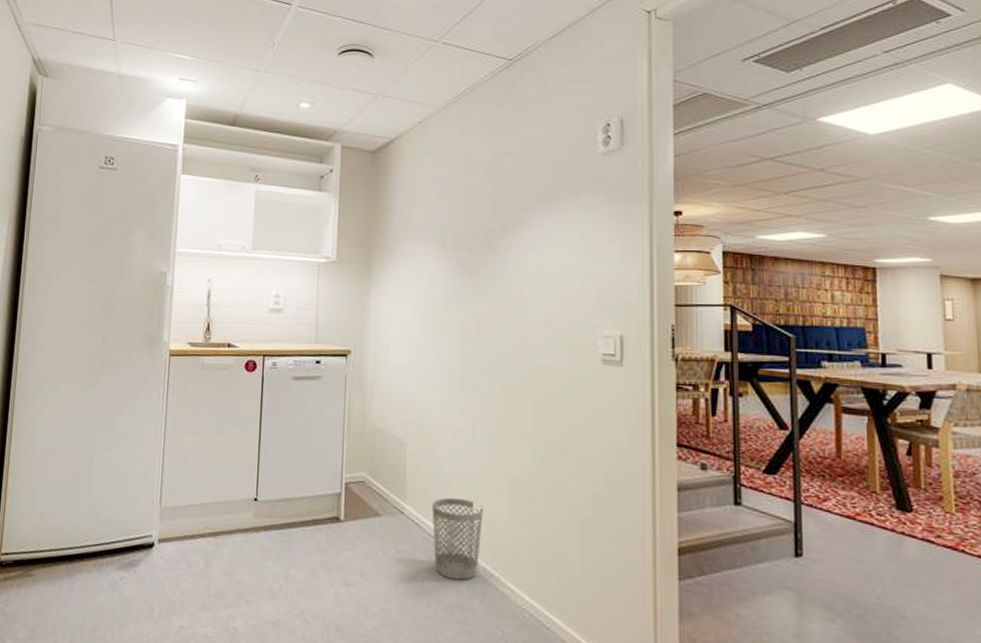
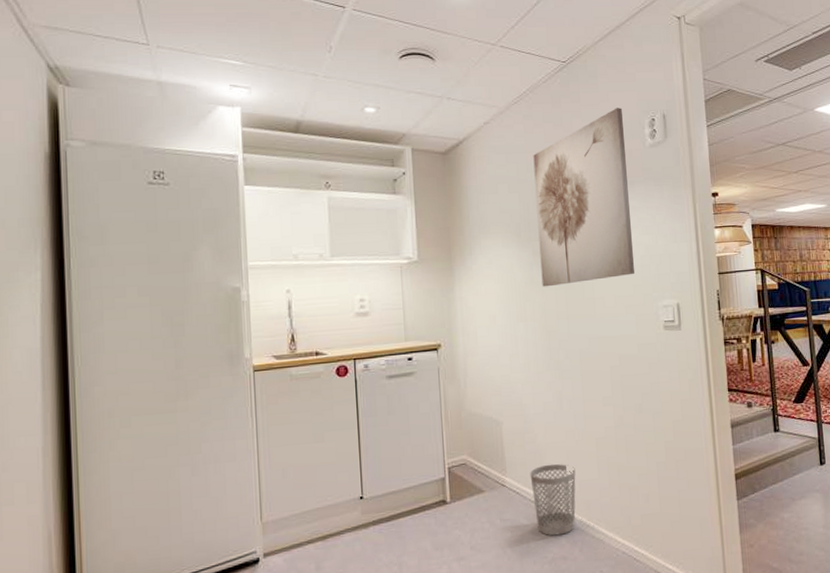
wall art: none [464,110,573,302] -> present [533,108,635,287]

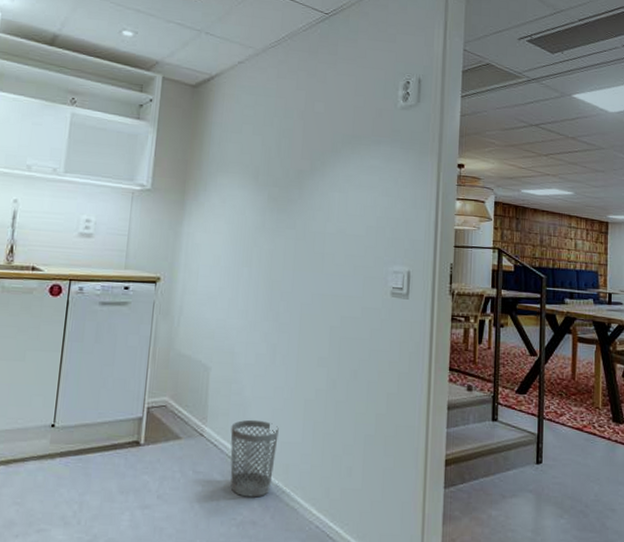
wall art: present [533,108,635,287] -> none [272,65,378,235]

